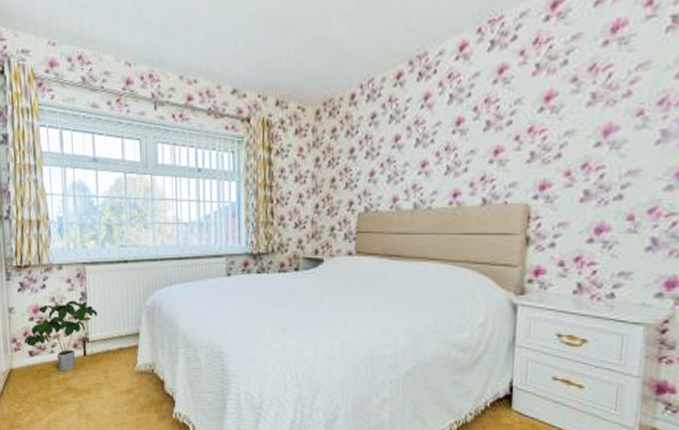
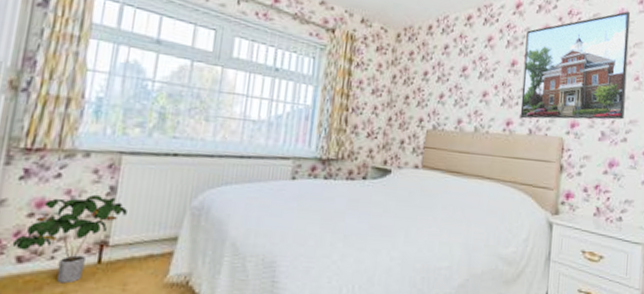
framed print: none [470,20,632,187] -> present [520,11,631,120]

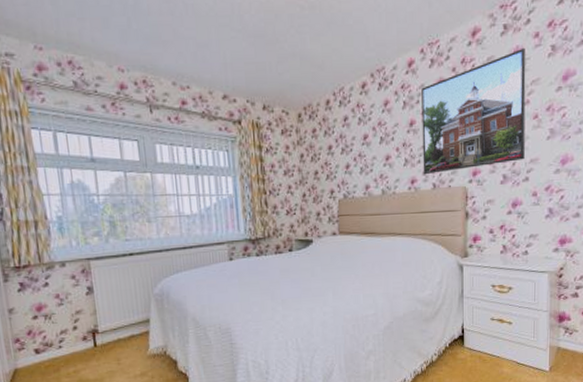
potted plant: present [12,194,127,284] -> none [28,295,106,365]

